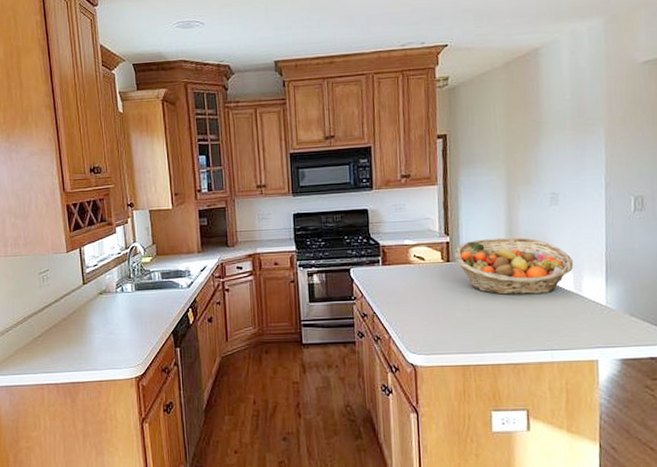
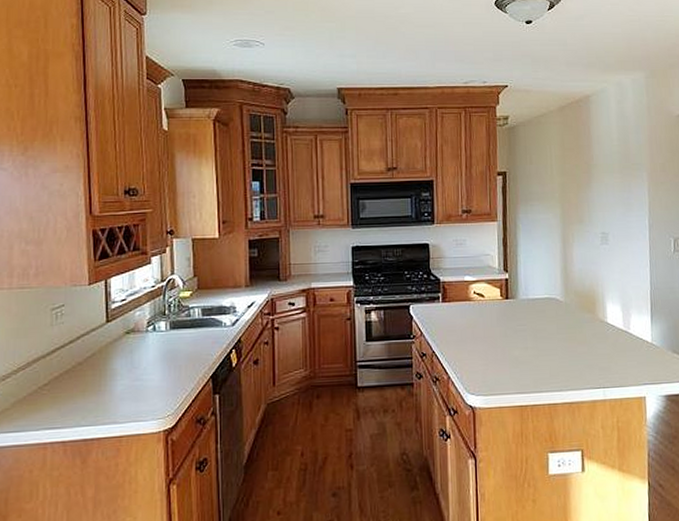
fruit basket: present [455,237,574,296] -> none [513,275,623,333]

